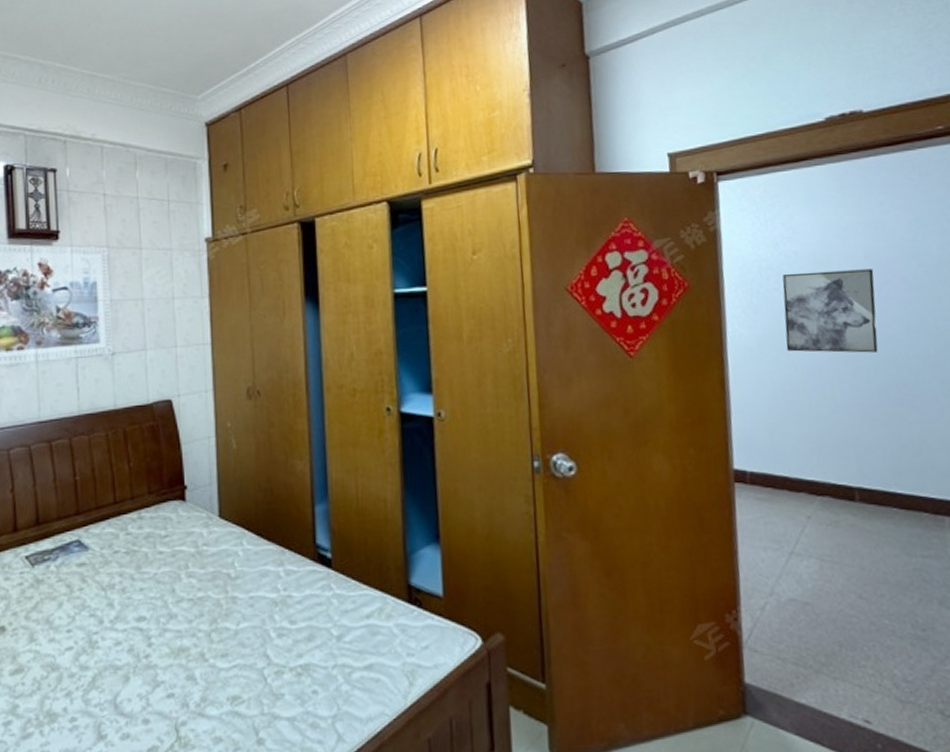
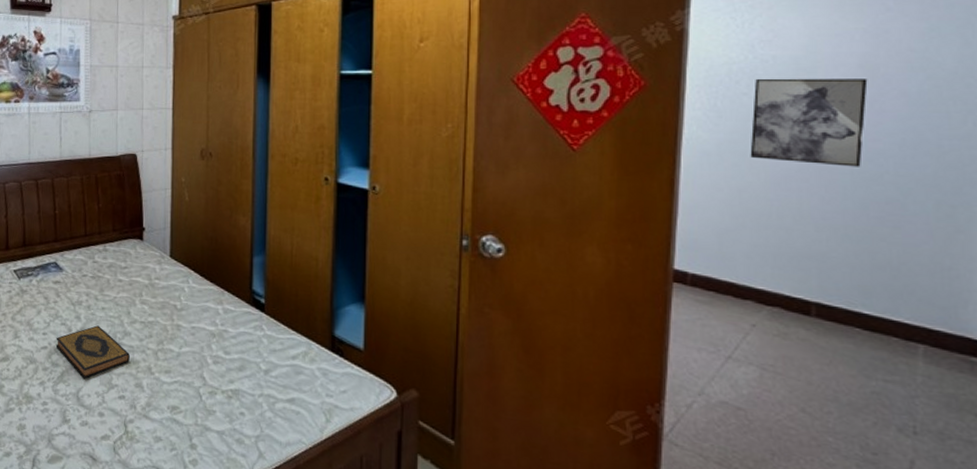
hardback book: none [84,611,177,679] -> present [55,325,130,379]

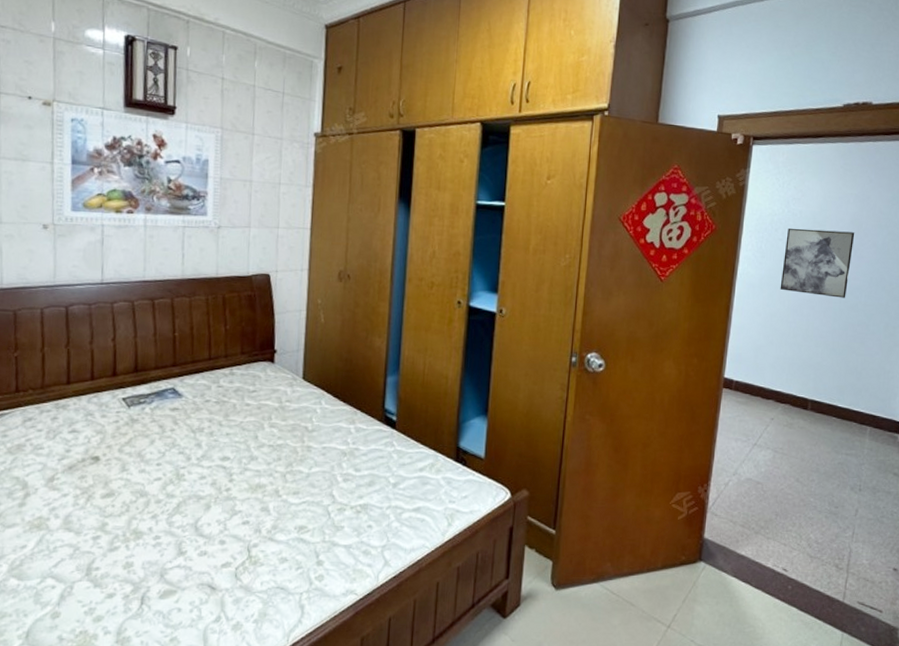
hardback book: present [55,325,130,379] -> none [171,452,256,507]

